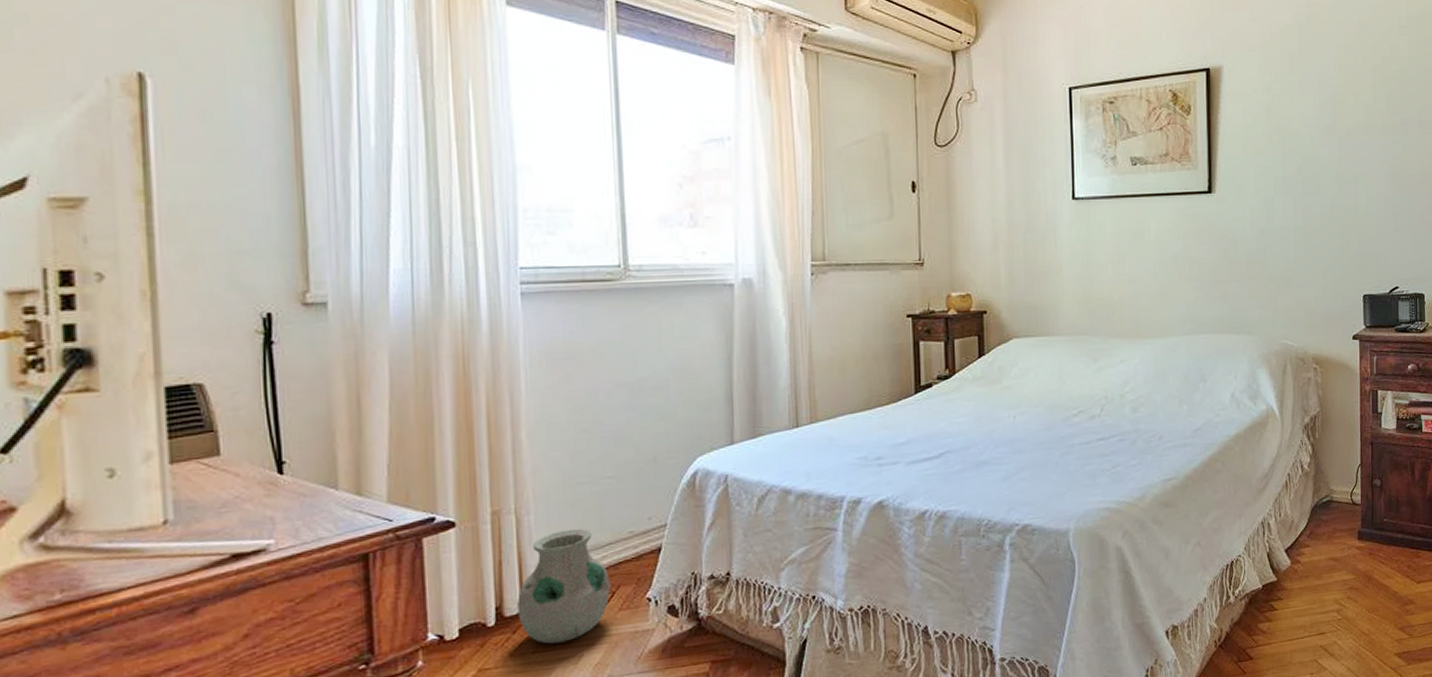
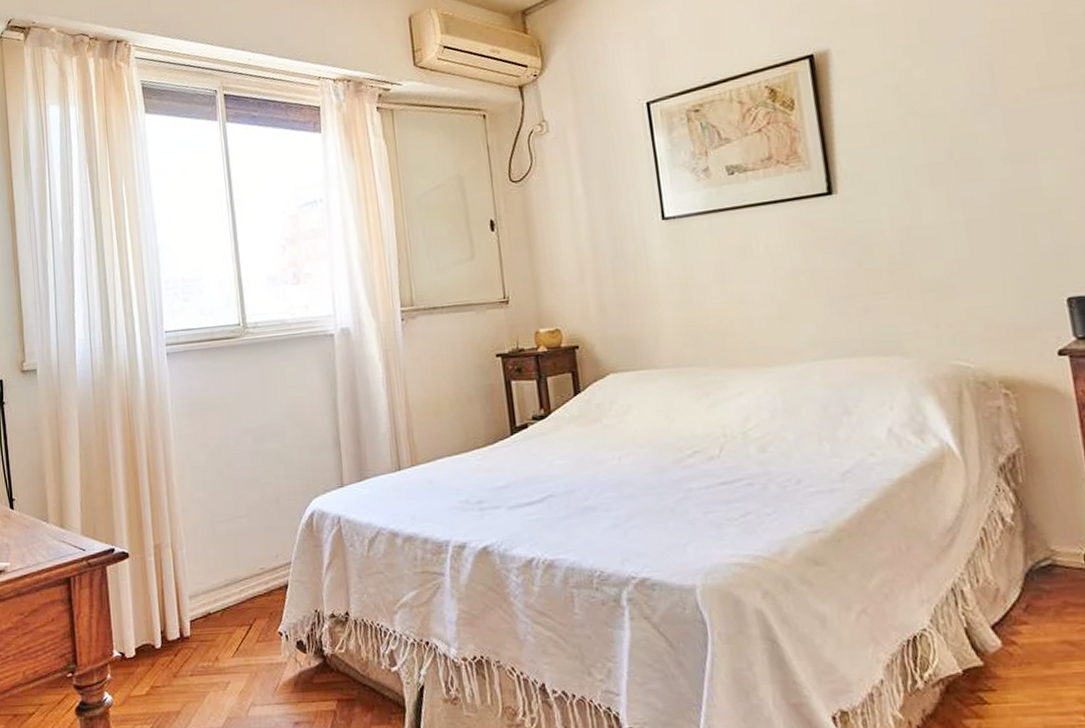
vase: present [517,528,611,644] -> none [177,563,249,669]

